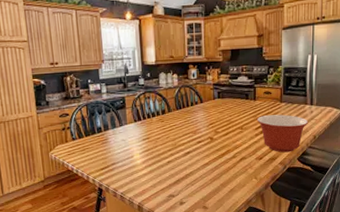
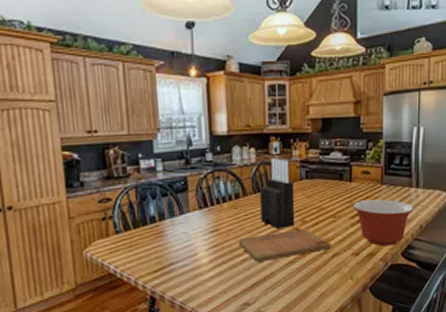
cutting board: none [165,138,239,163] -> present [238,229,332,262]
knife block: none [181,82,210,138] -> present [260,158,295,229]

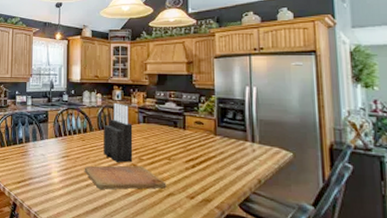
mixing bowl: present [352,199,414,247] -> none [186,148,251,196]

